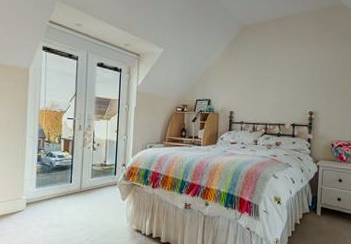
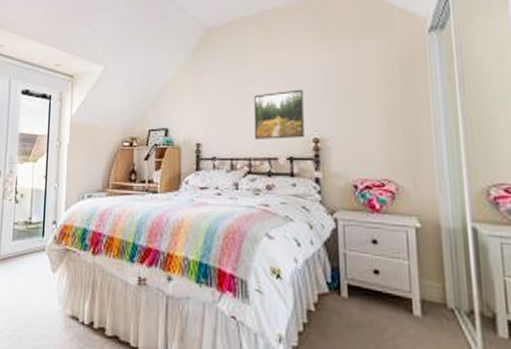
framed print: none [270,76,305,111] -> present [253,89,304,139]

